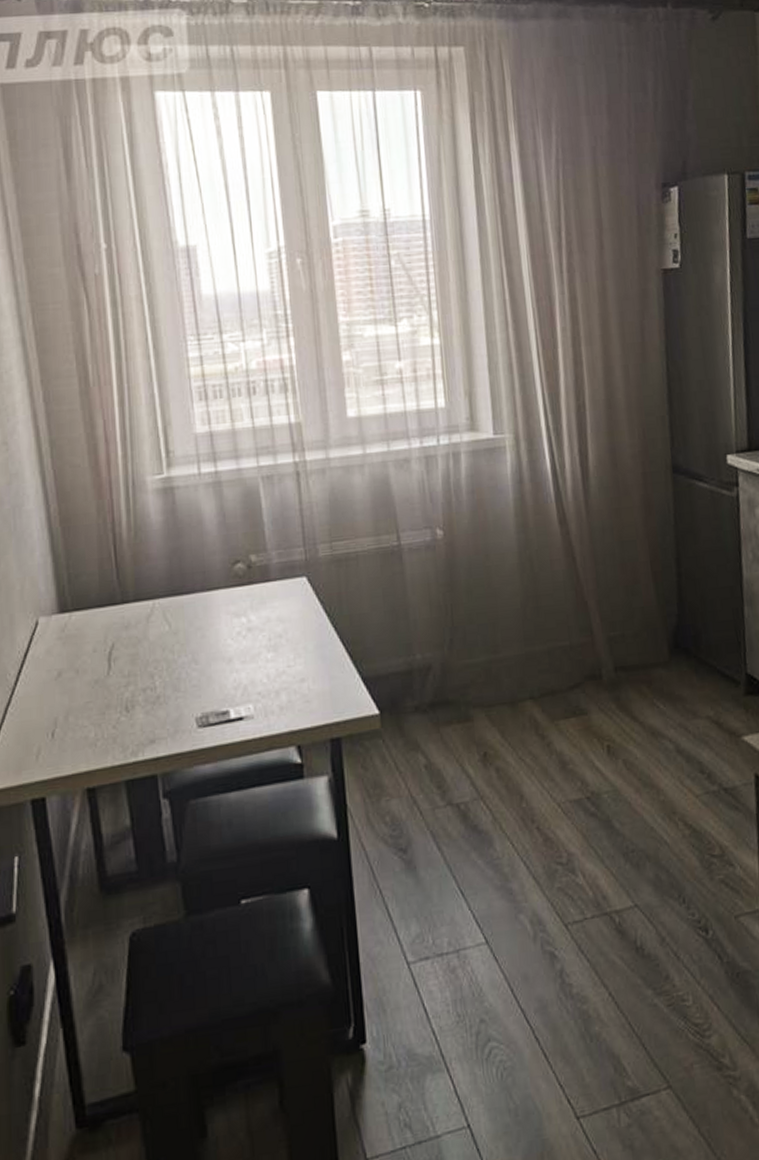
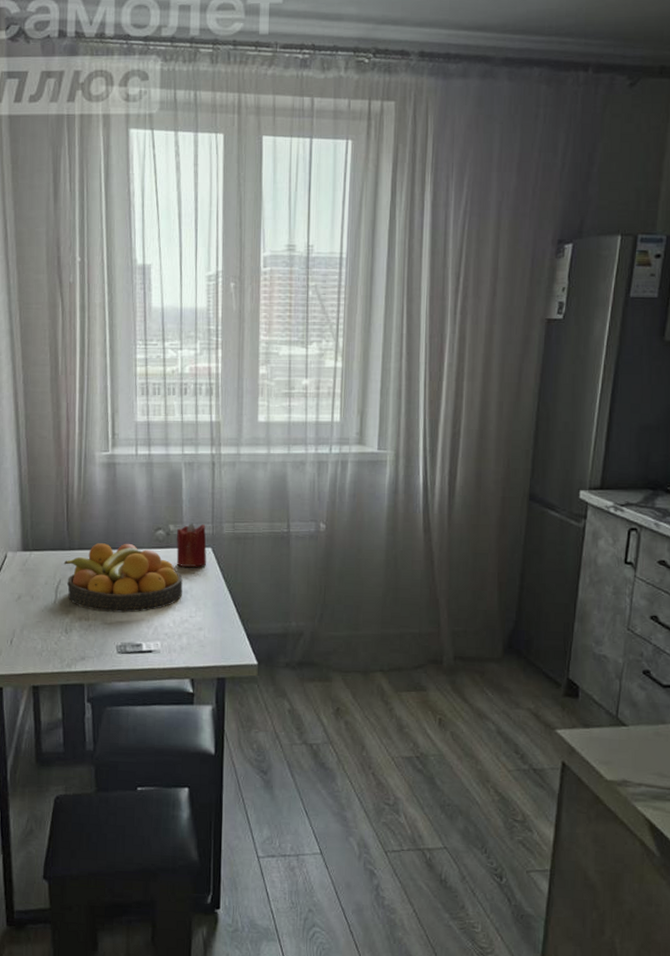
fruit bowl: none [116,585,275,677] -> present [63,543,183,613]
candle: none [260,548,303,606] -> present [176,522,207,568]

